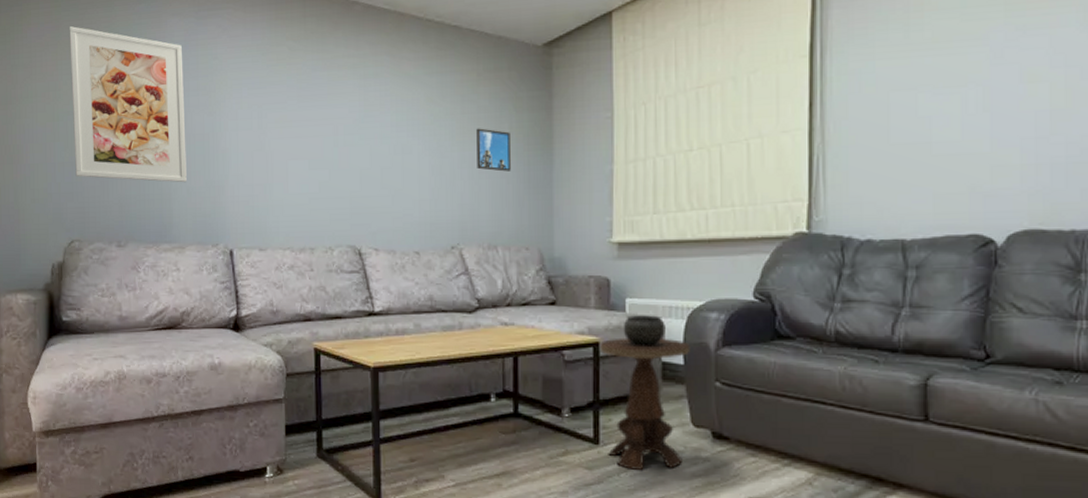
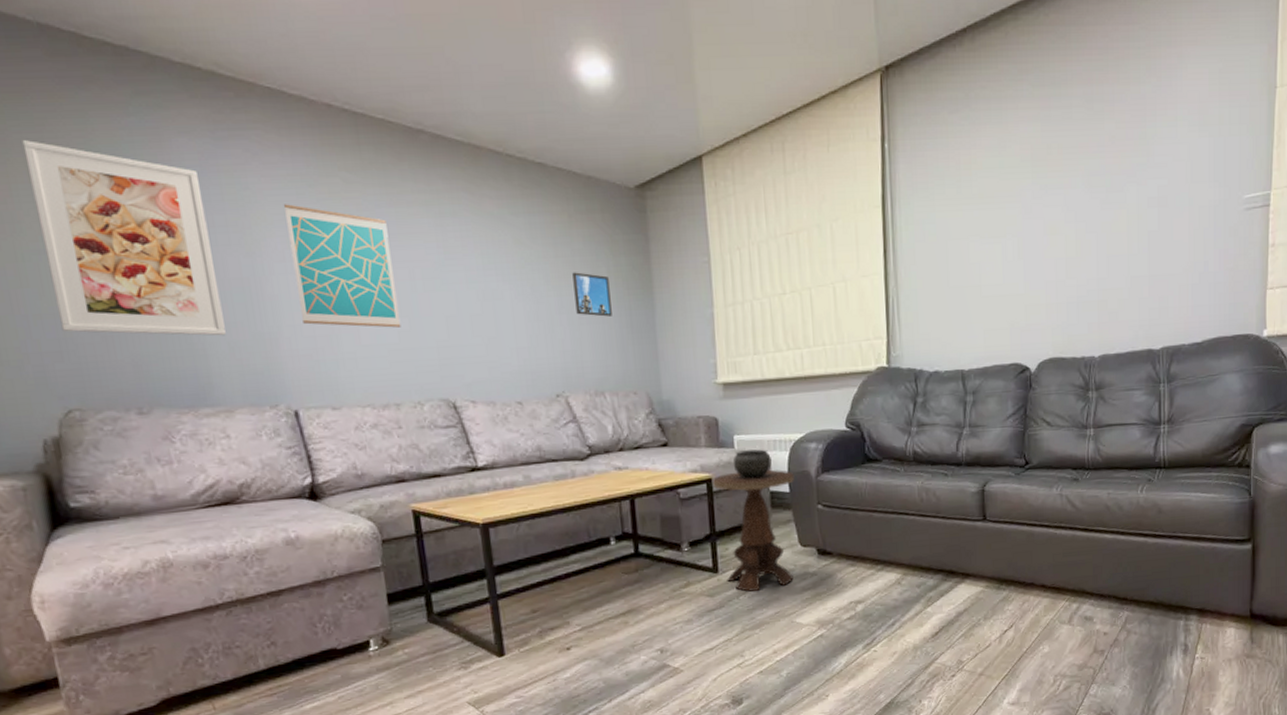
wall art: none [241,70,322,179] -> present [283,204,402,328]

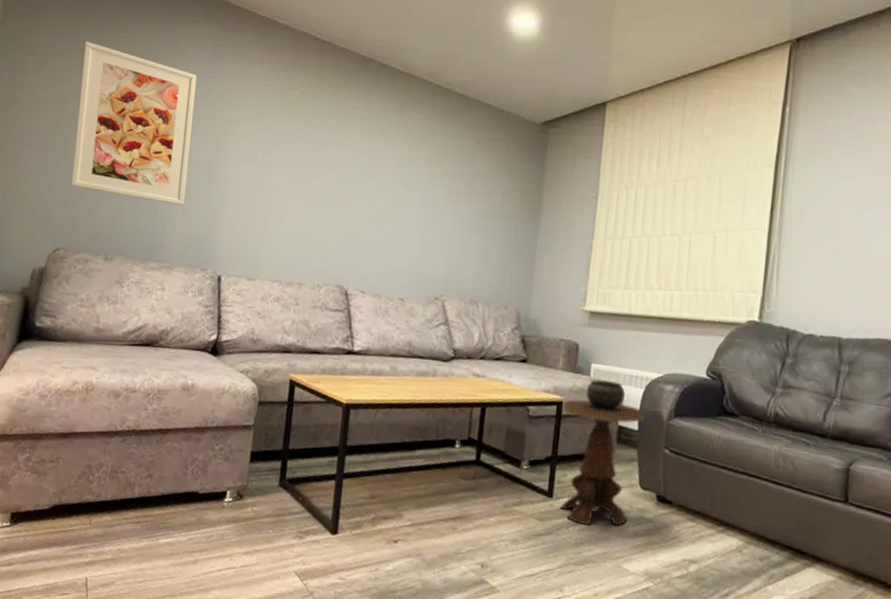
wall art: present [283,204,402,328] -> none [243,107,327,218]
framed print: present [572,272,612,317] -> none [467,191,502,234]

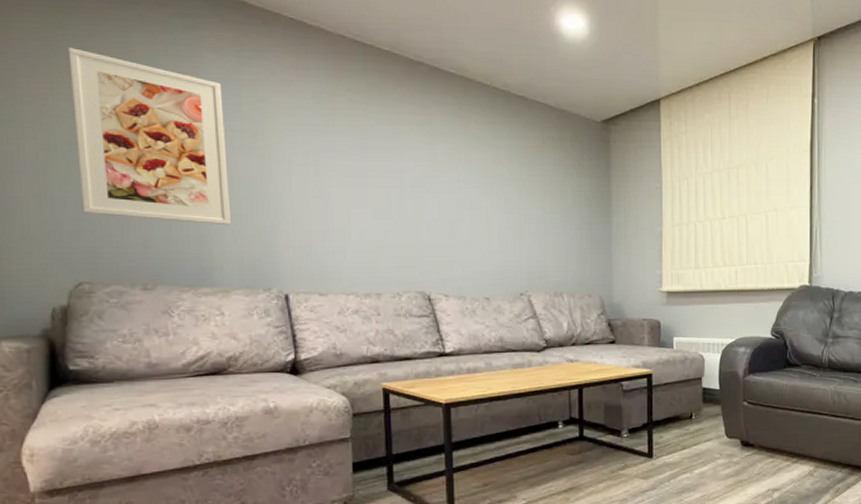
side table: present [559,379,646,527] -> none [652,350,725,477]

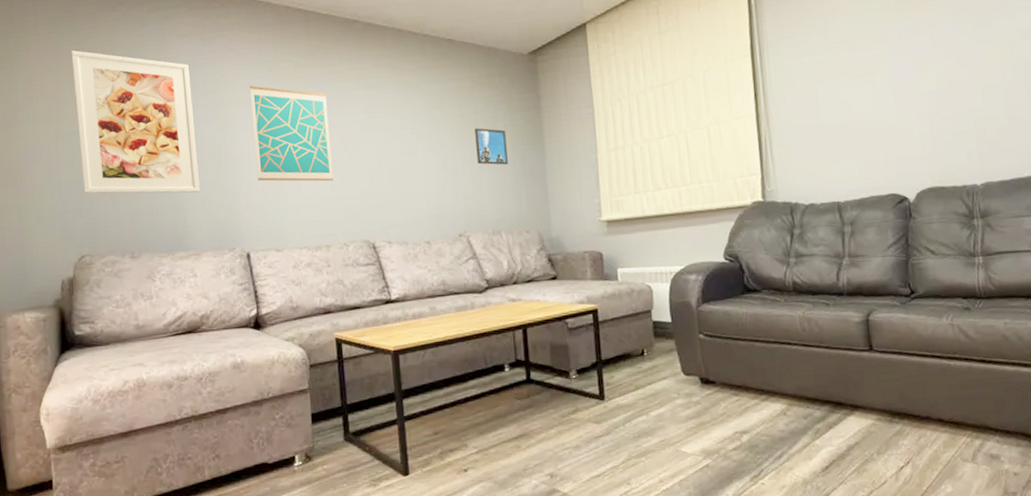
wall art: none [294,116,388,227] -> present [249,85,334,182]
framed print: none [542,189,574,229] -> present [475,128,508,165]

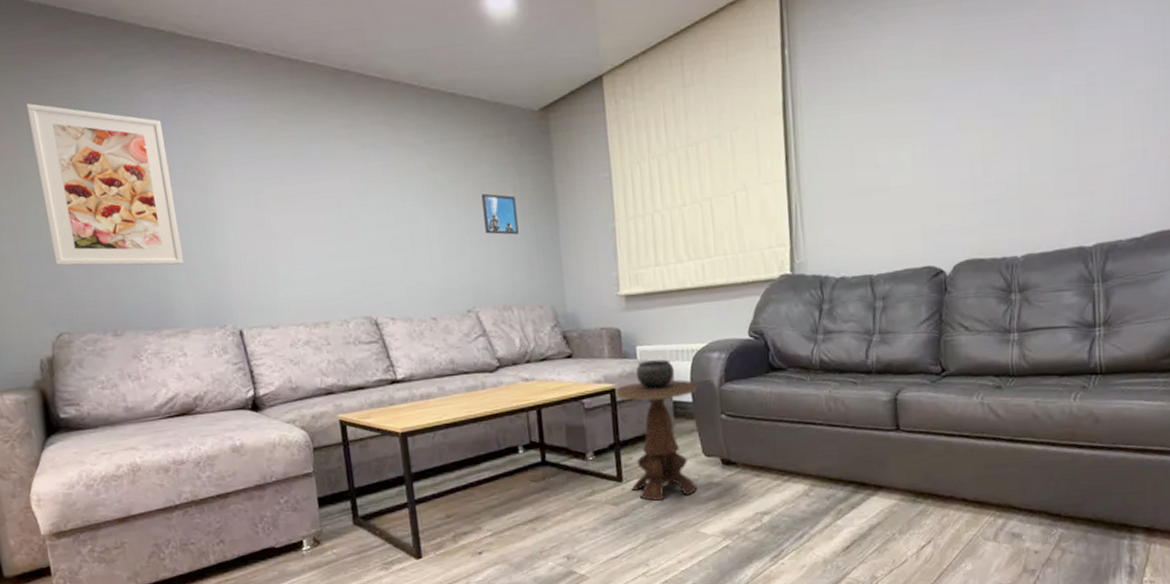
wall art: present [249,85,334,182] -> none [230,145,330,253]
side table: none [597,281,678,420] -> present [615,359,698,501]

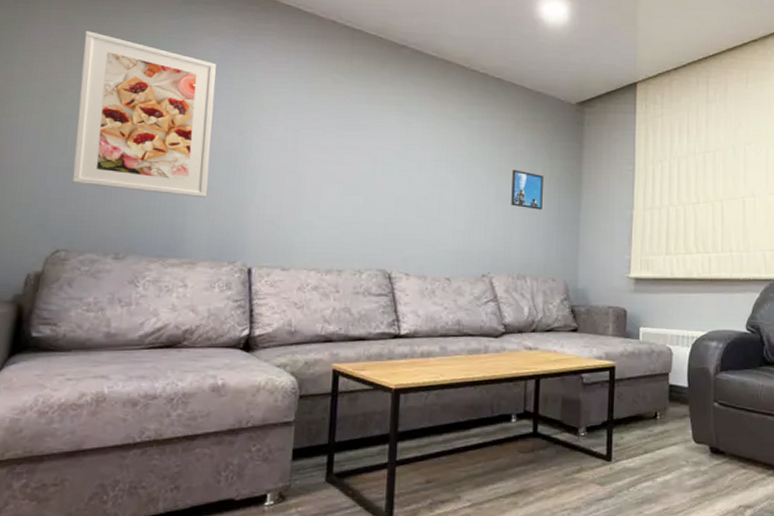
side table: present [615,359,698,501] -> none [615,342,694,485]

